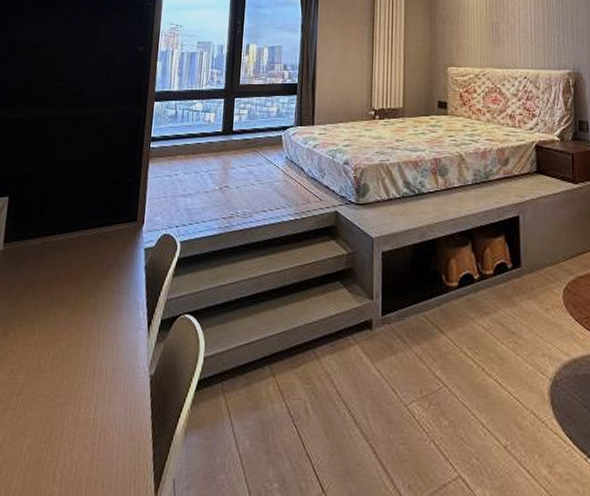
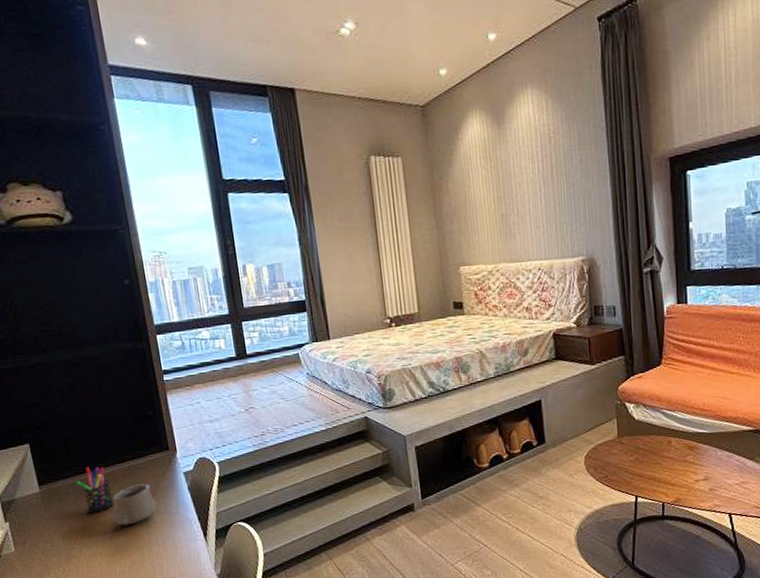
pen holder: none [39,229,72,282] -> present [75,467,114,513]
cup: none [63,255,111,301] -> present [112,484,158,526]

